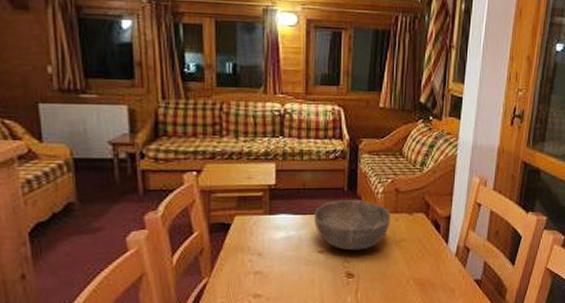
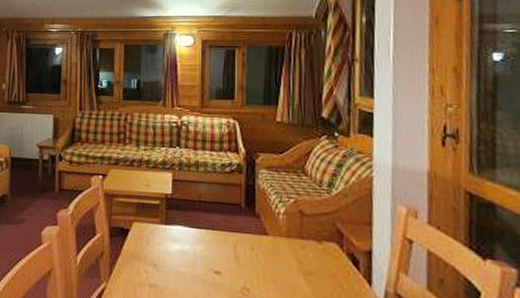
bowl: present [314,200,391,251] -> none [210,217,296,278]

